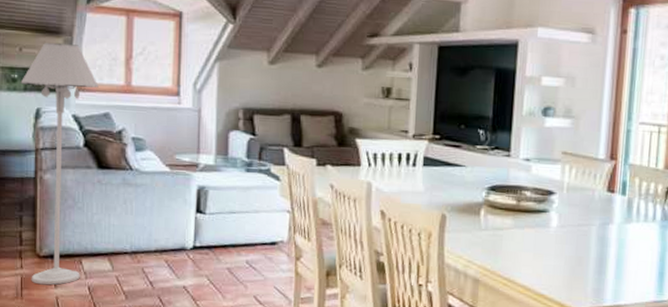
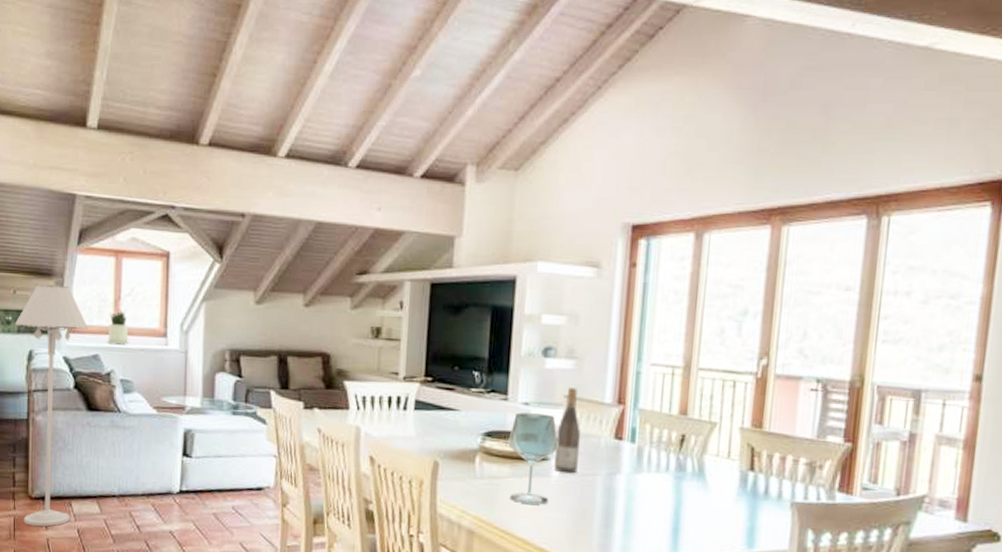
planter: none [117,69,142,103] -> present [106,310,130,345]
wine glass: none [511,168,556,254] -> present [508,412,558,505]
wine bottle: none [552,144,577,224] -> present [553,387,581,474]

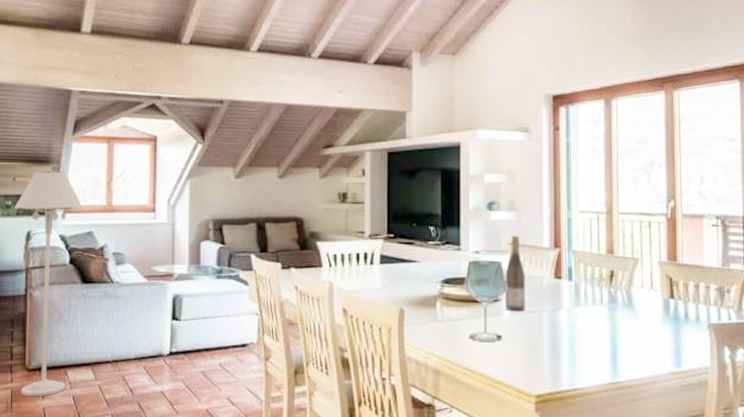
planter: present [106,310,130,345] -> none [100,190,121,221]

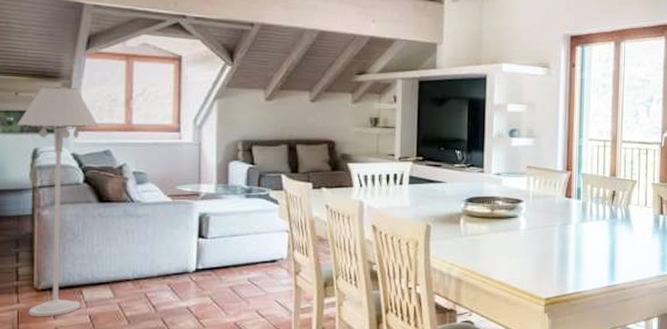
wine glass: present [464,260,506,342] -> none [486,181,523,253]
wine bottle: present [504,236,525,312] -> none [521,160,540,227]

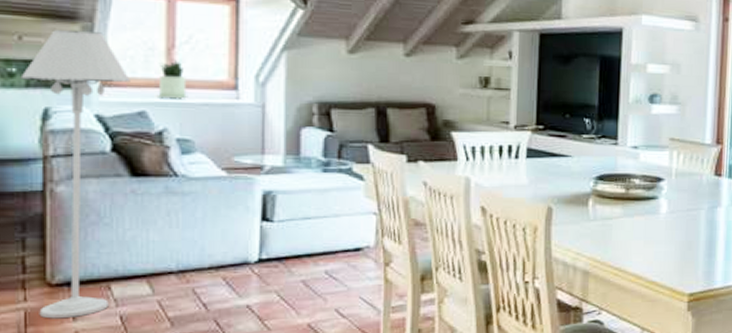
planter: none [118,109,142,140] -> present [156,60,188,99]

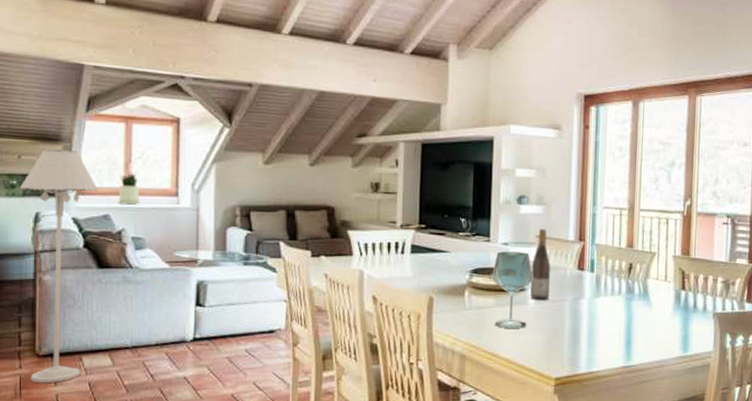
wine glass: none [619,156,665,241] -> present [492,251,532,329]
wine bottle: none [661,131,685,210] -> present [529,229,550,301]

